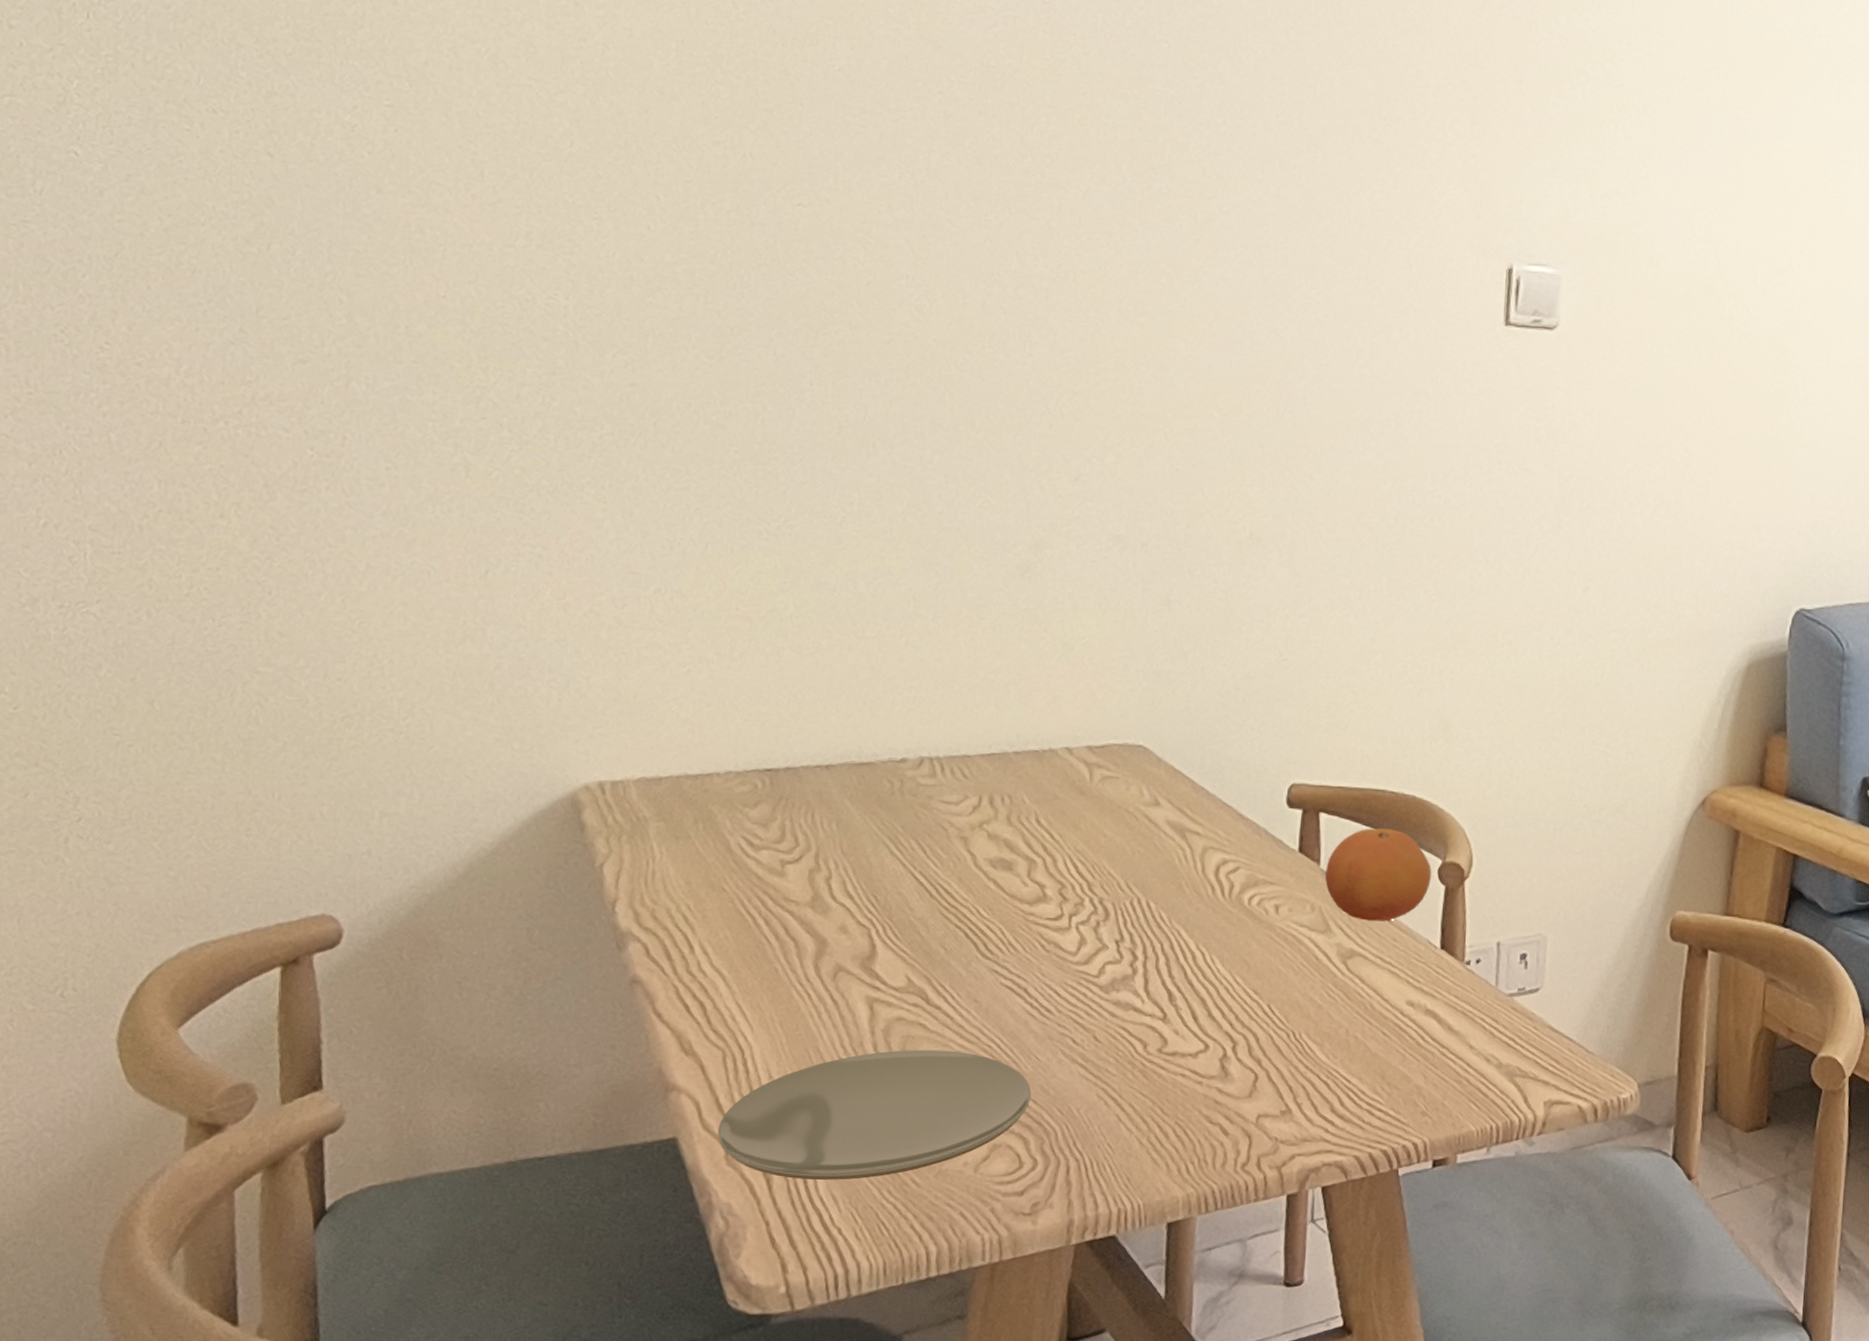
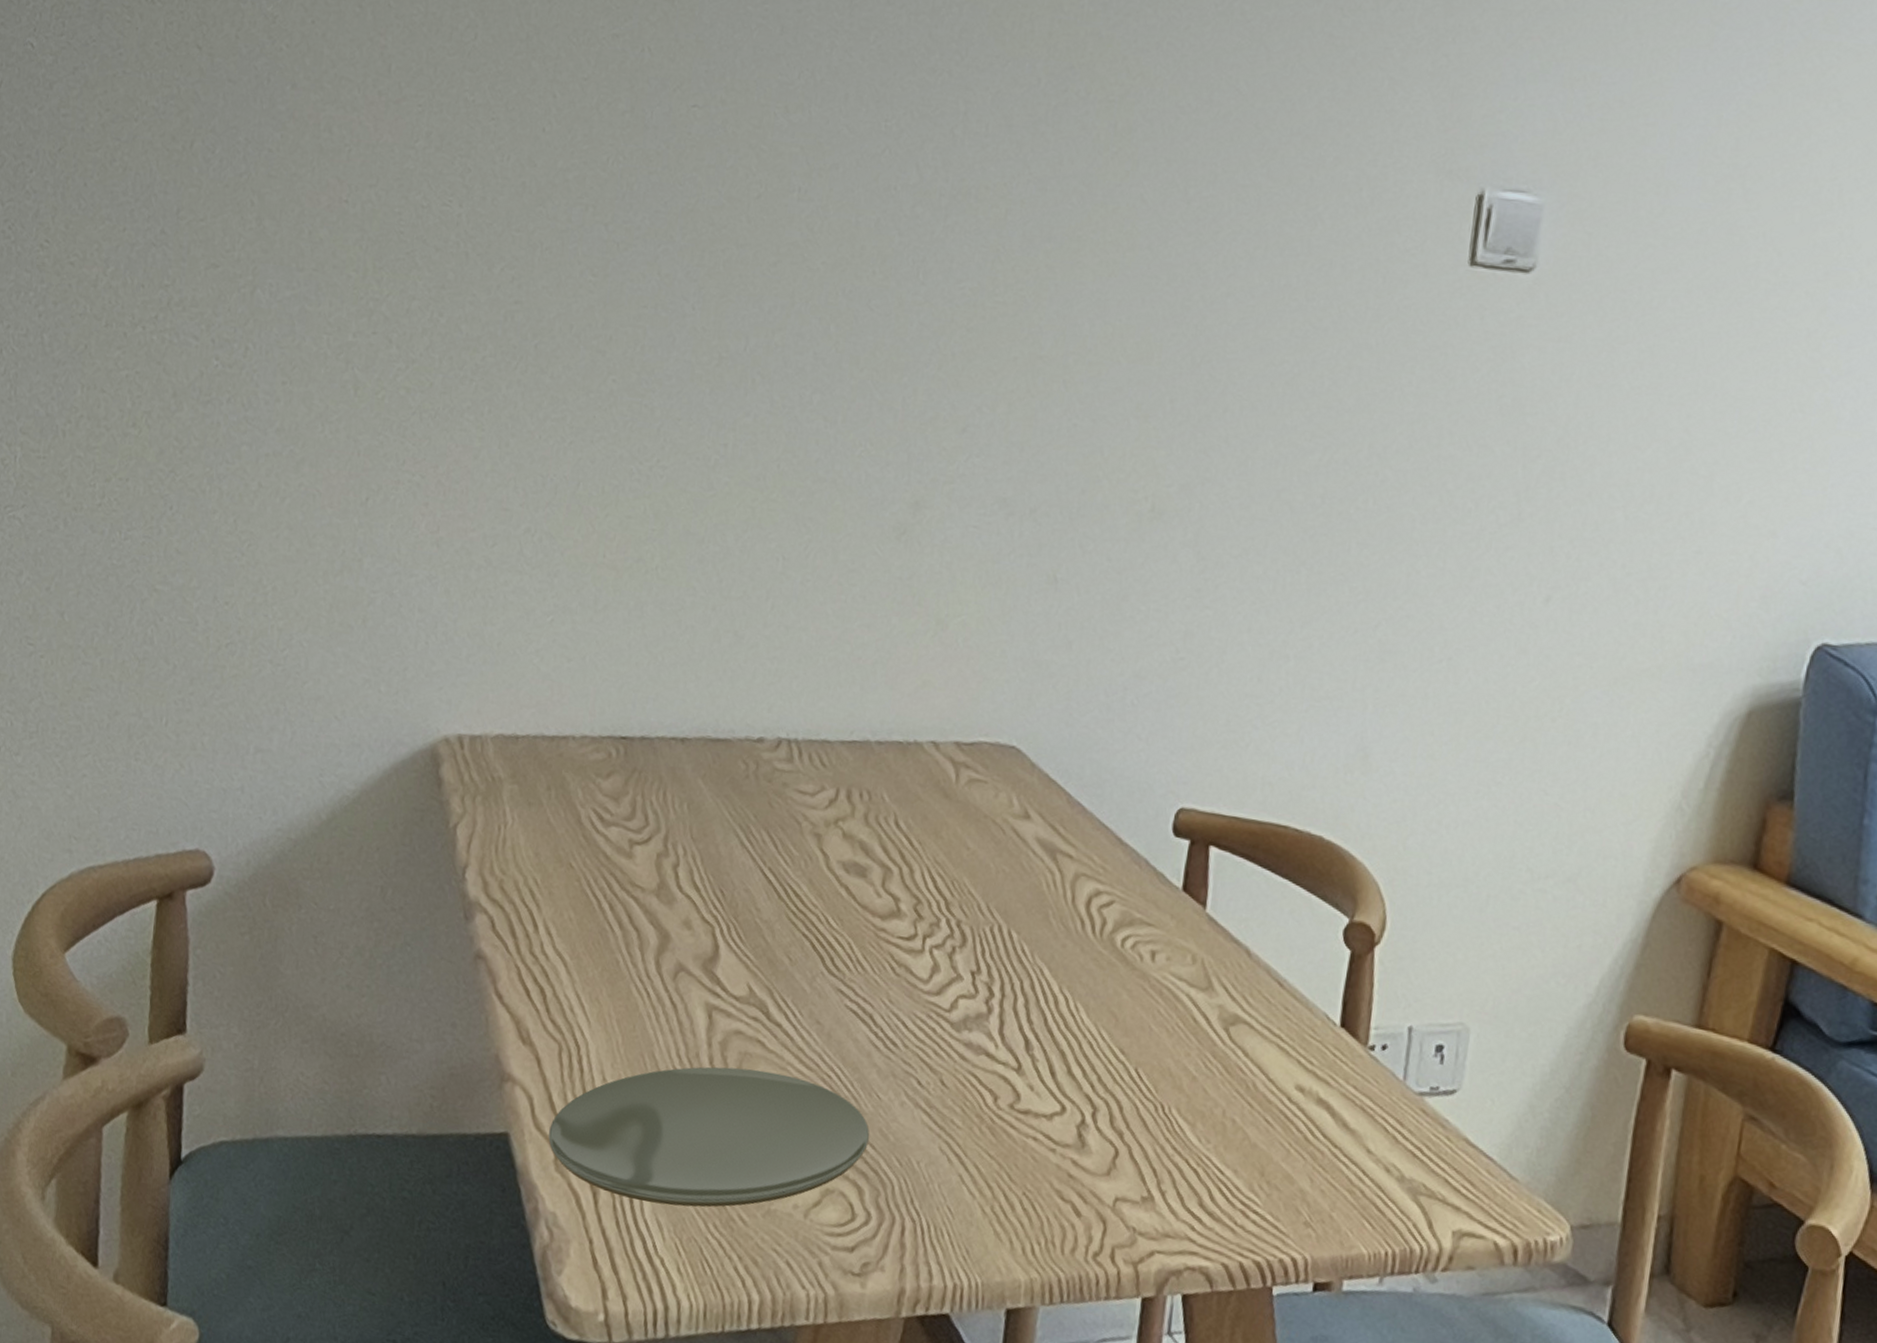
fruit: present [1324,828,1431,922] -> none [1210,870,1336,986]

